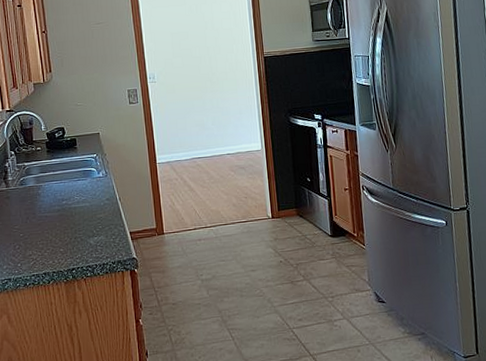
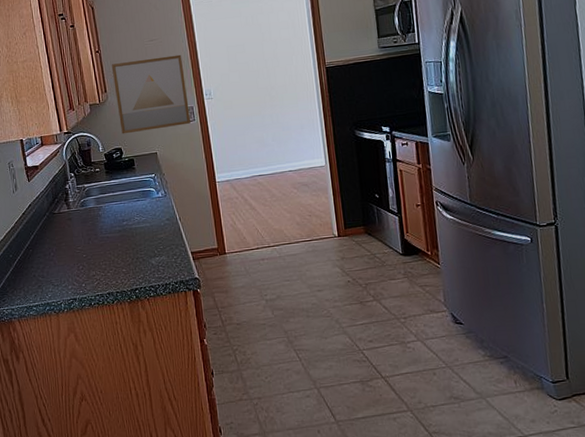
wall art: none [57,38,134,114] -> present [111,54,191,134]

